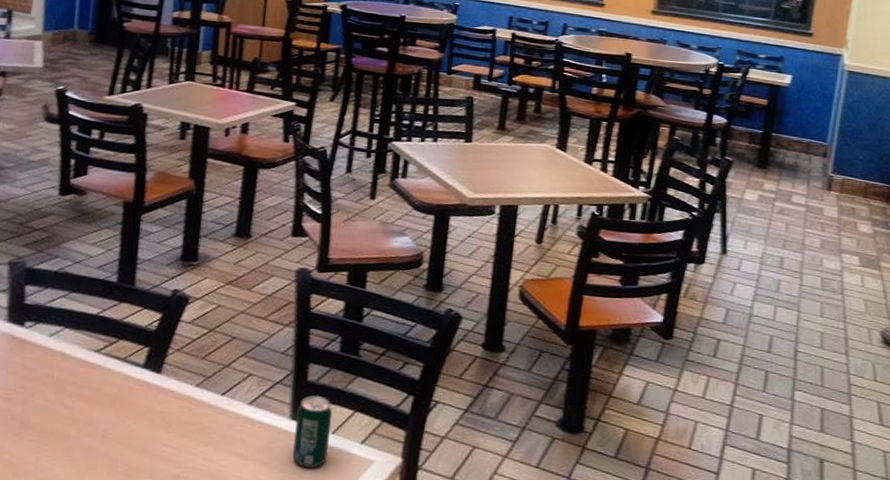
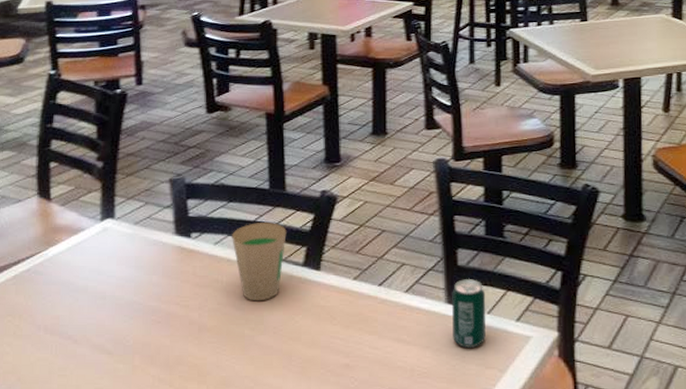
paper cup: none [69,317,130,401] -> present [232,223,287,302]

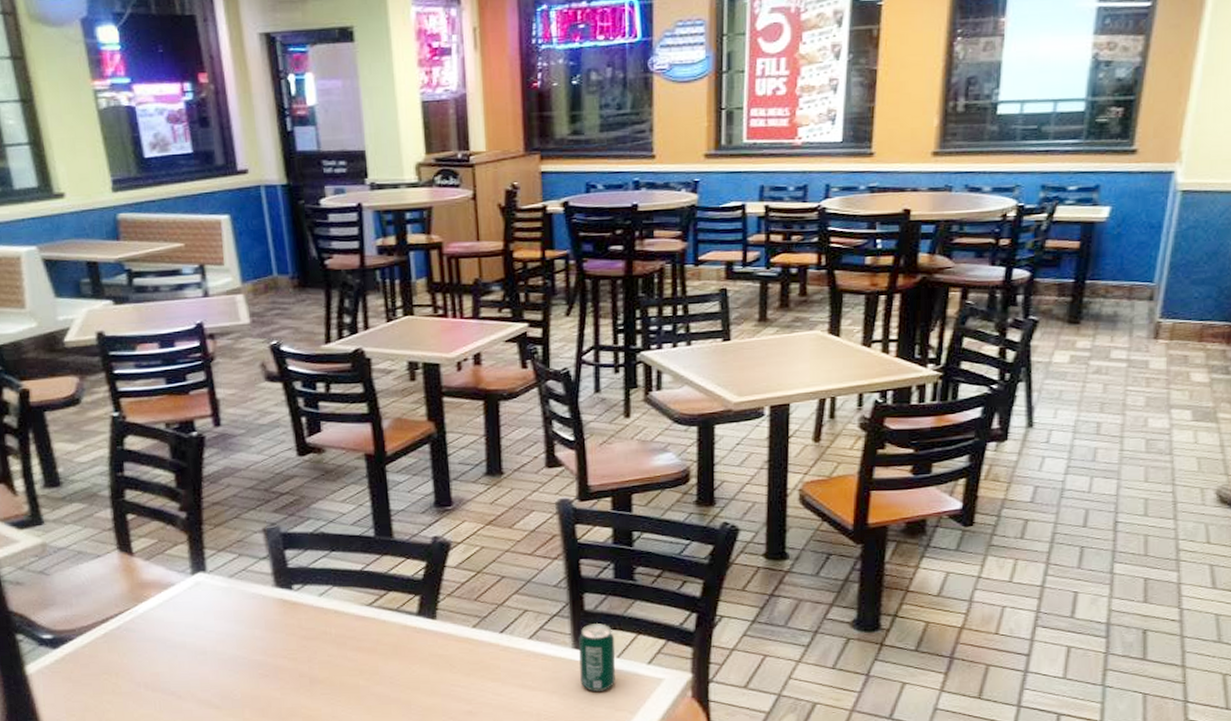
paper cup: present [232,223,287,302] -> none [337,572,397,652]

